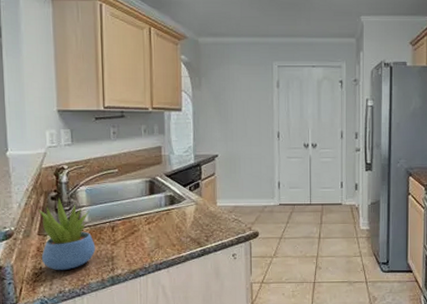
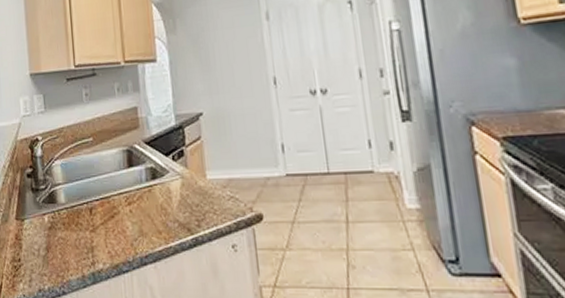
succulent plant: present [38,197,96,271] -> none [14,174,74,264]

